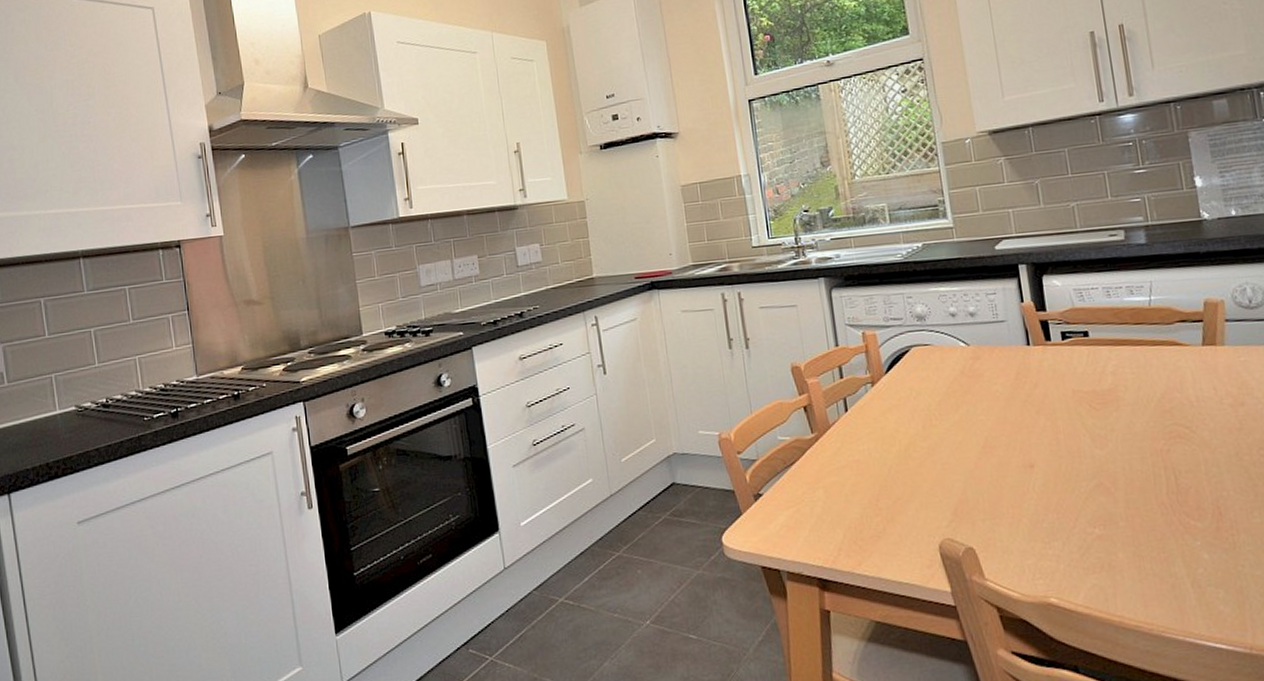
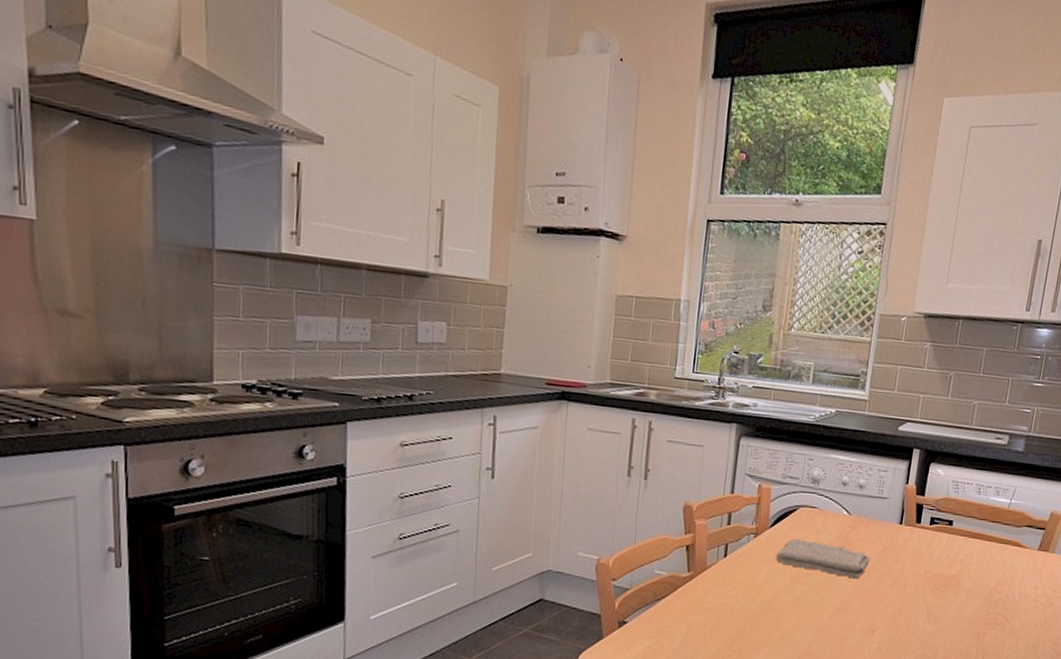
washcloth: none [899,379,1005,412] -> present [776,539,870,579]

